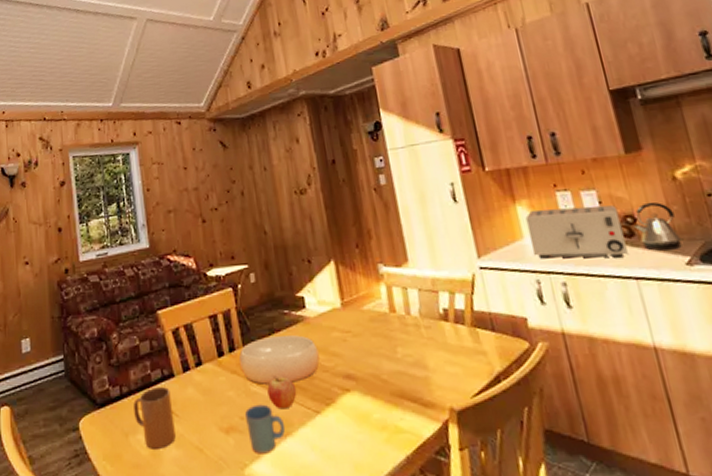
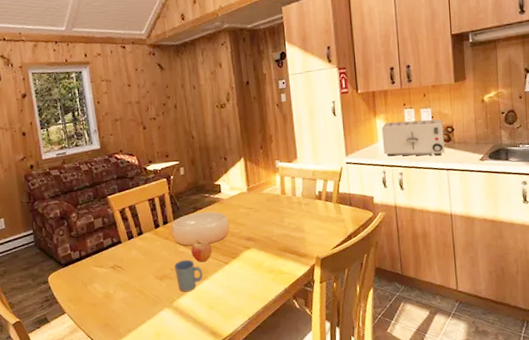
cup: present [133,386,176,449] -> none [90,250,123,293]
kettle: present [632,202,684,251] -> none [450,117,481,151]

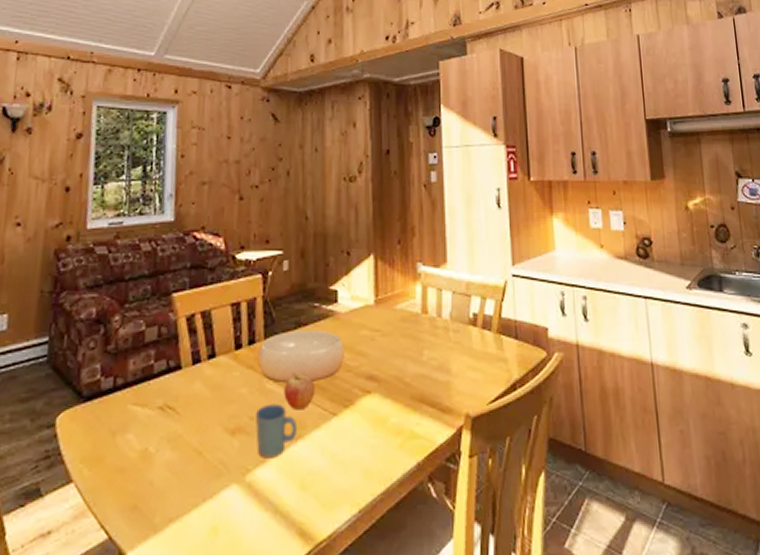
toaster: present [381,119,445,157] -> none [559,223,641,276]

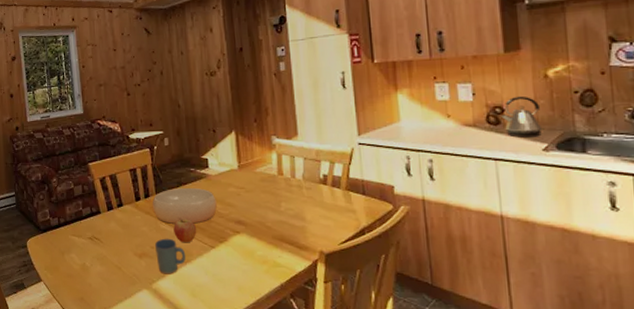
kettle: none [648,227,687,273] -> present [499,96,545,138]

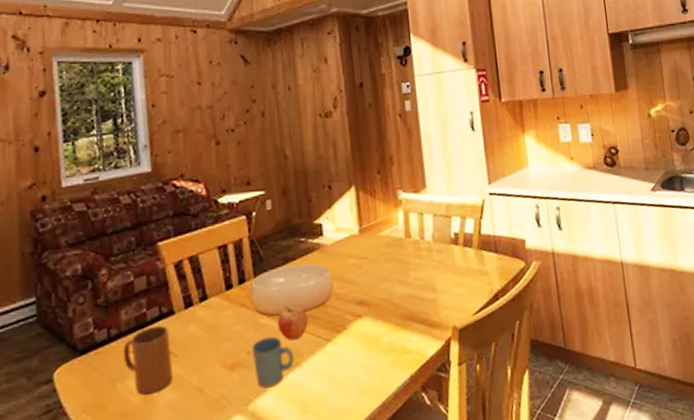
cup: none [68,220,100,265] -> present [124,325,172,395]
kettle: present [499,96,545,138] -> none [615,135,651,179]

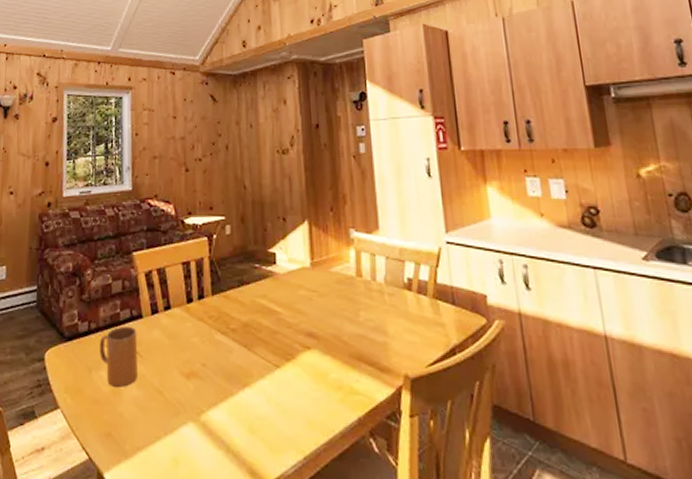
bowl: present [248,263,334,316] -> none [206,287,284,335]
mug: present [251,336,295,388] -> none [206,353,245,402]
fruit: present [277,306,309,341] -> none [231,326,259,360]

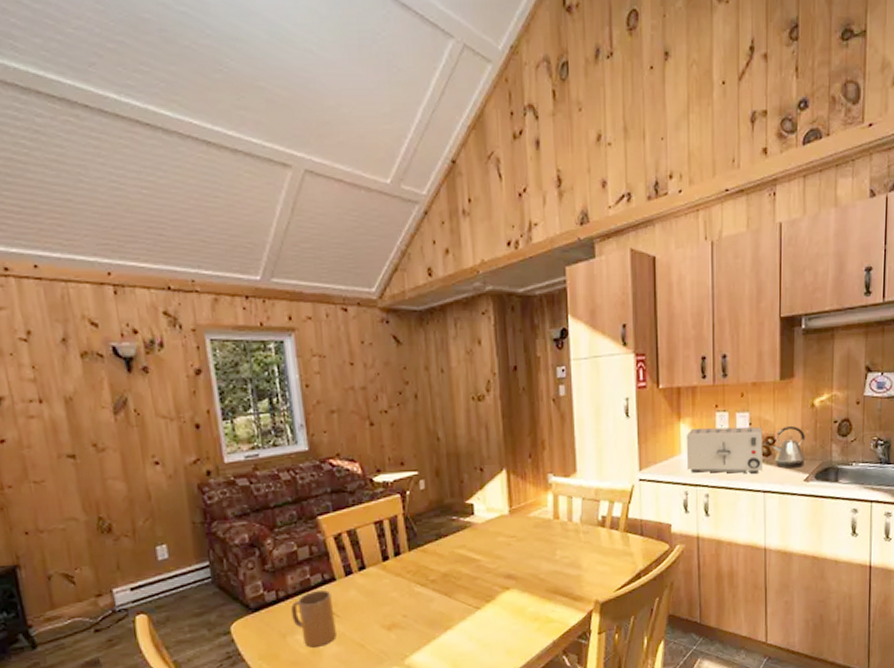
toaster: none [494,192,589,246] -> present [686,426,763,474]
kettle: none [595,196,642,244] -> present [771,425,807,469]

